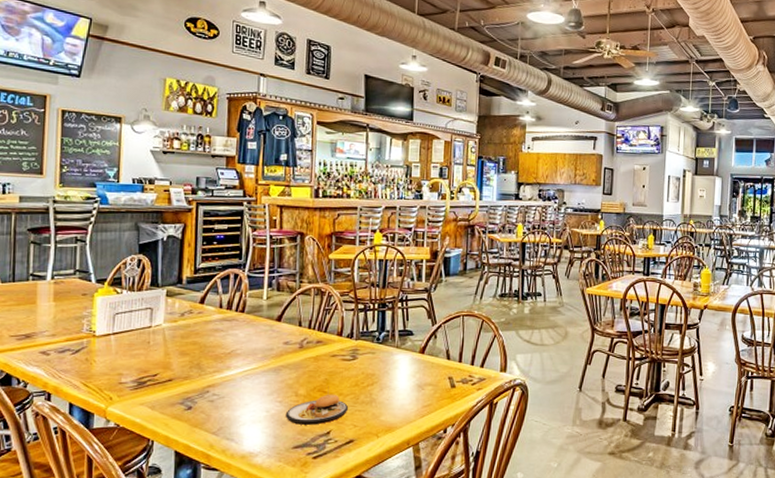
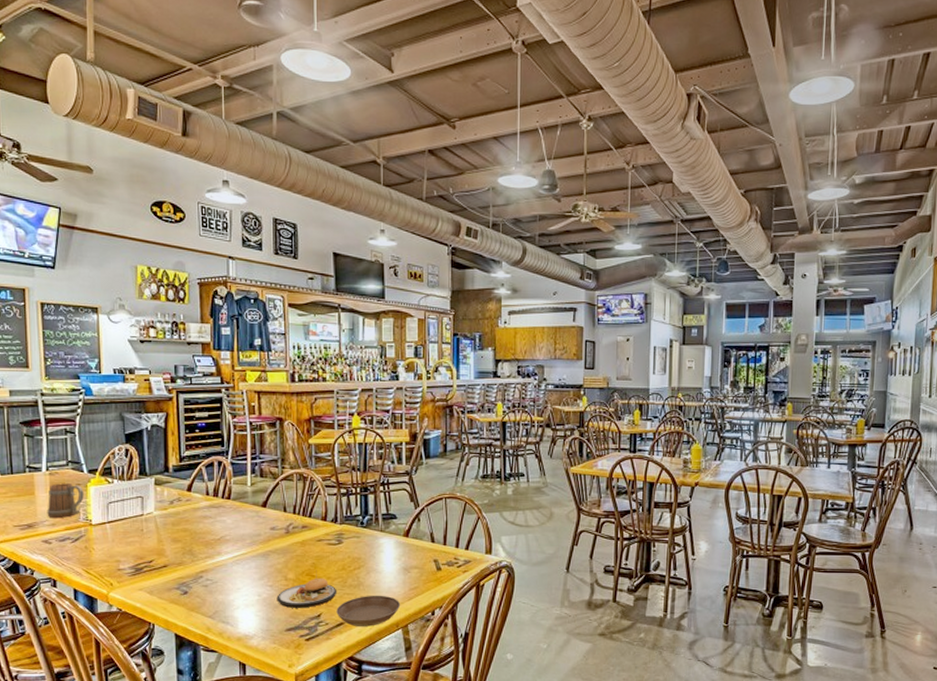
beer mug: none [47,292,90,329] -> present [47,483,84,519]
saucer: none [346,412,413,444] -> present [336,595,401,626]

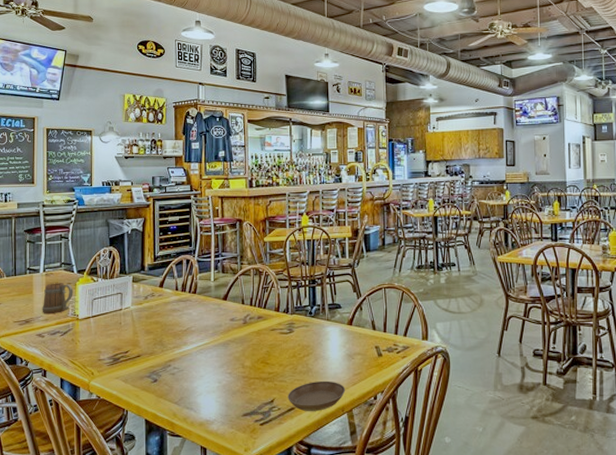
burger: present [276,570,337,608] -> none [235,358,289,394]

